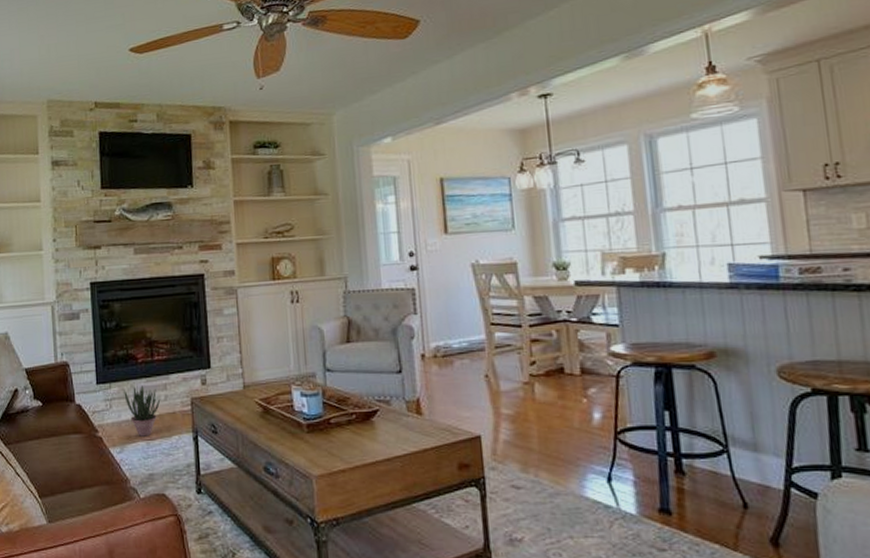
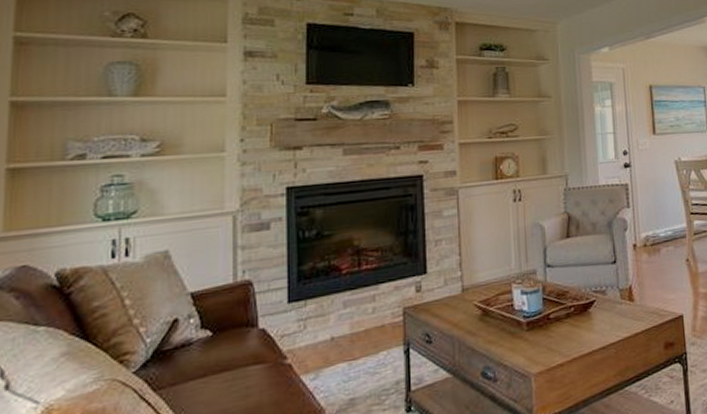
potted plant: present [124,385,161,437] -> none [323,299,368,358]

